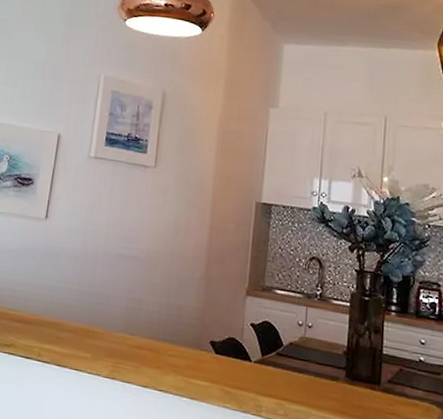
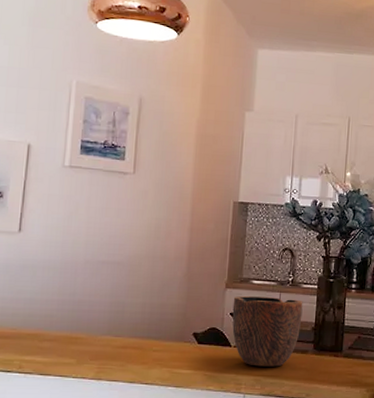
bowl: none [252,305,333,392] -> present [232,296,303,367]

